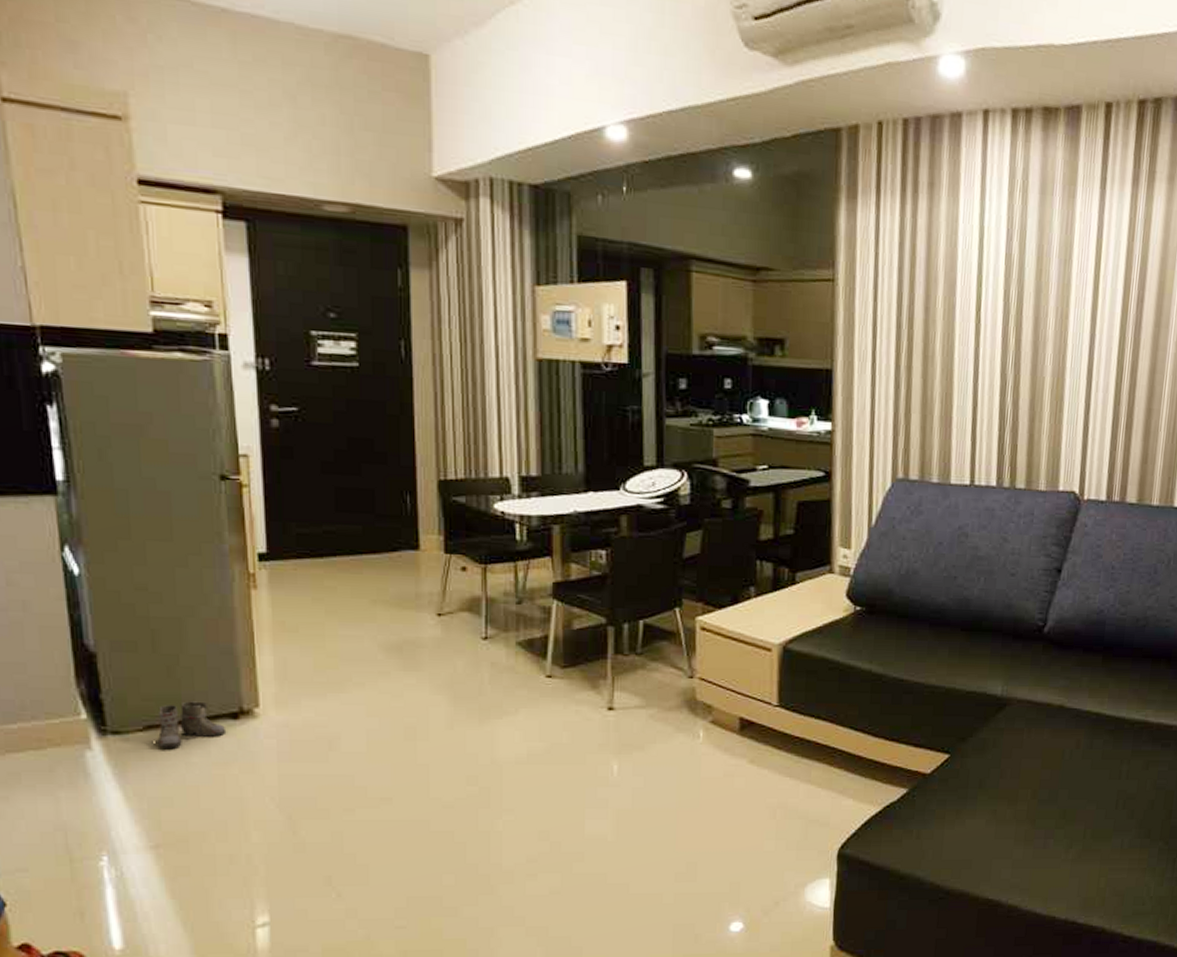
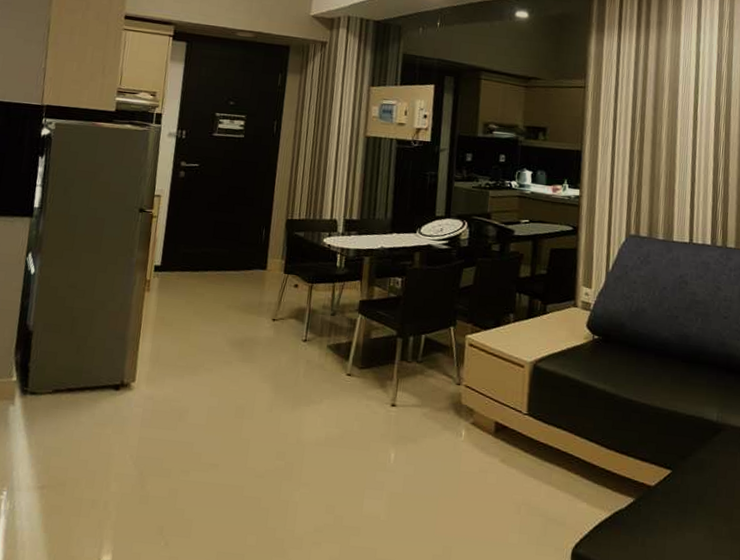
boots: present [148,701,227,748] -> none [53,373,109,409]

